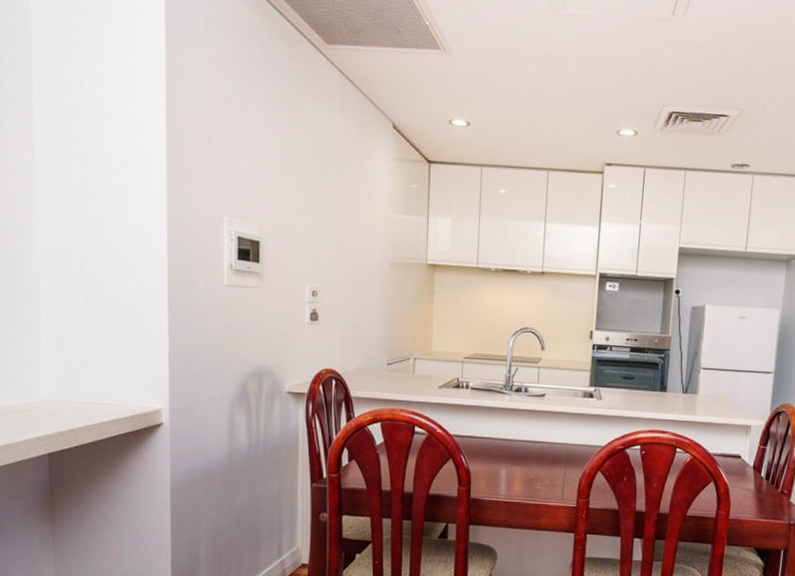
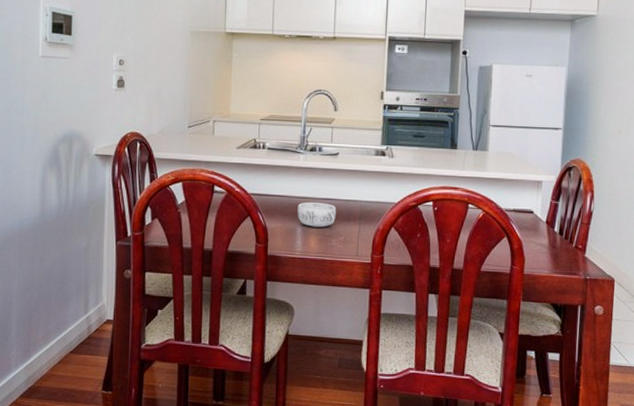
decorative bowl: none [501,444,542,471] -> present [297,201,337,227]

